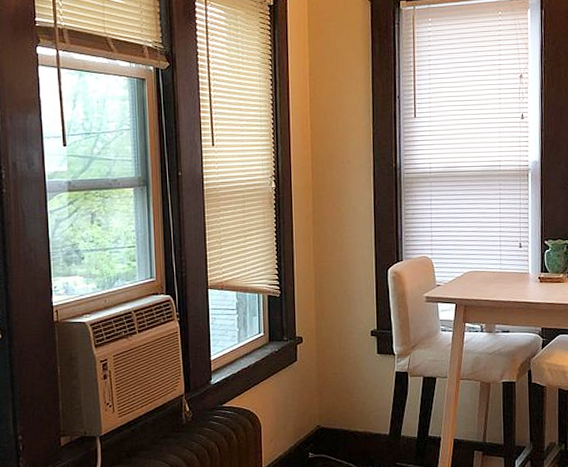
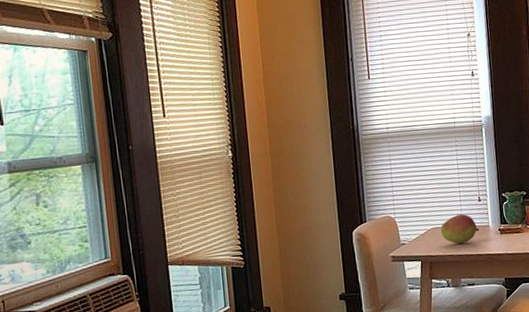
fruit: none [477,260,518,289] -> present [440,214,479,244]

